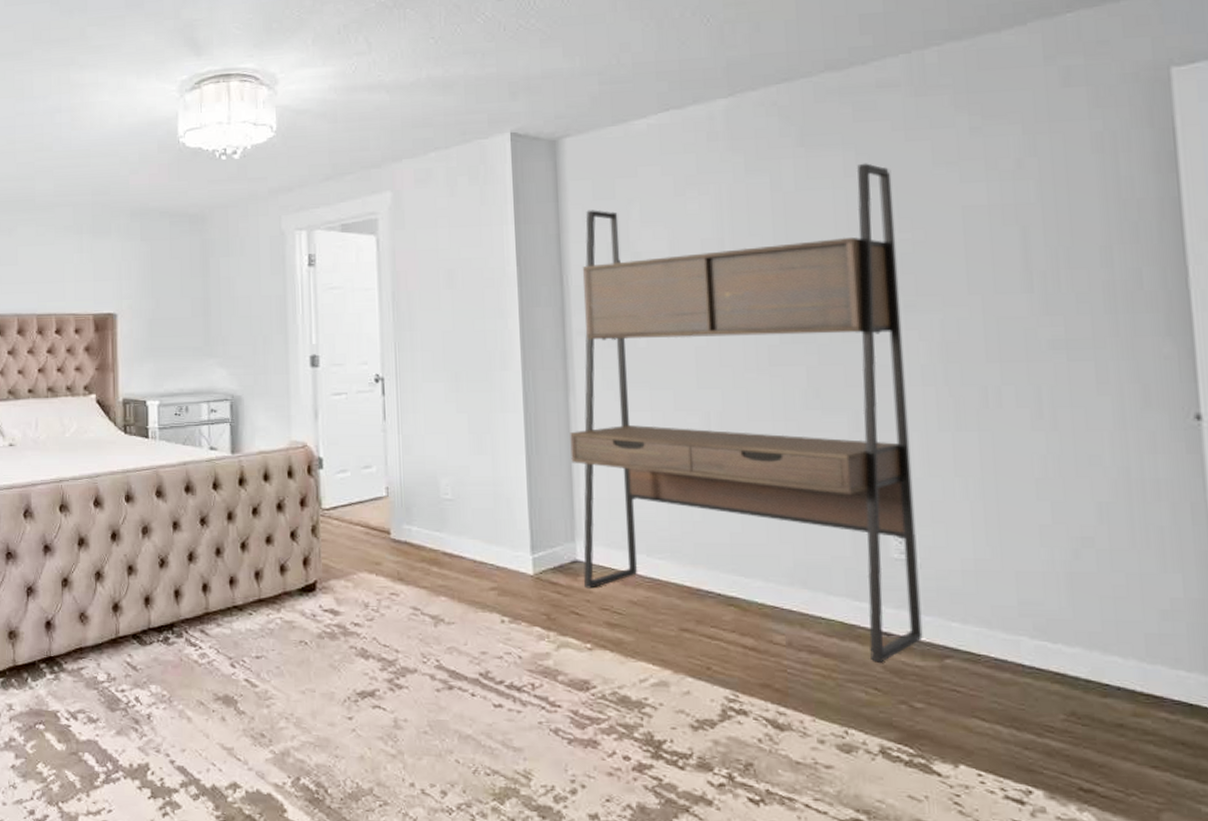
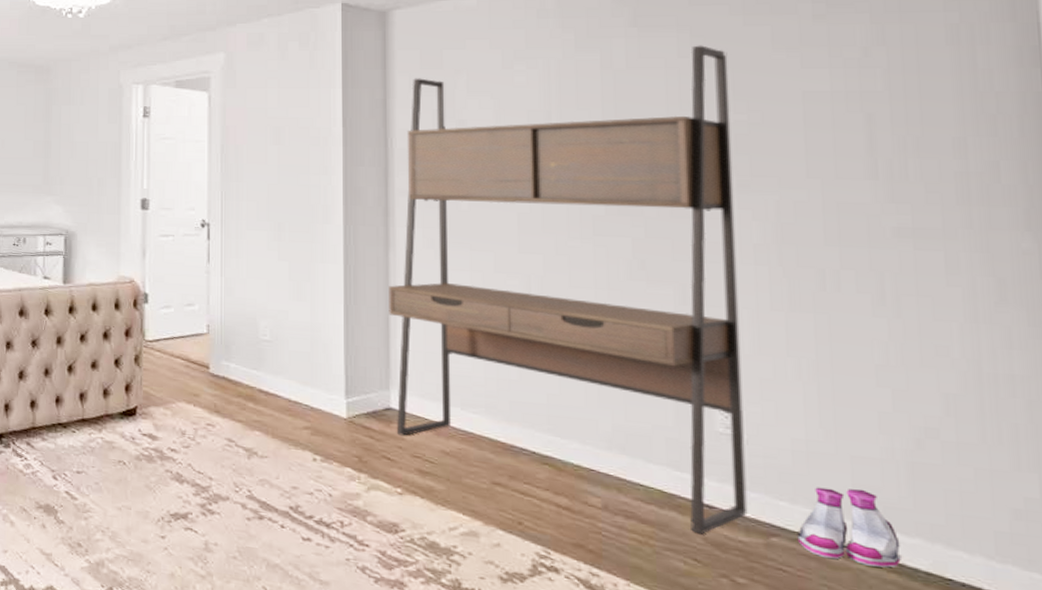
boots: none [969,603,1063,679] -> present [797,487,901,568]

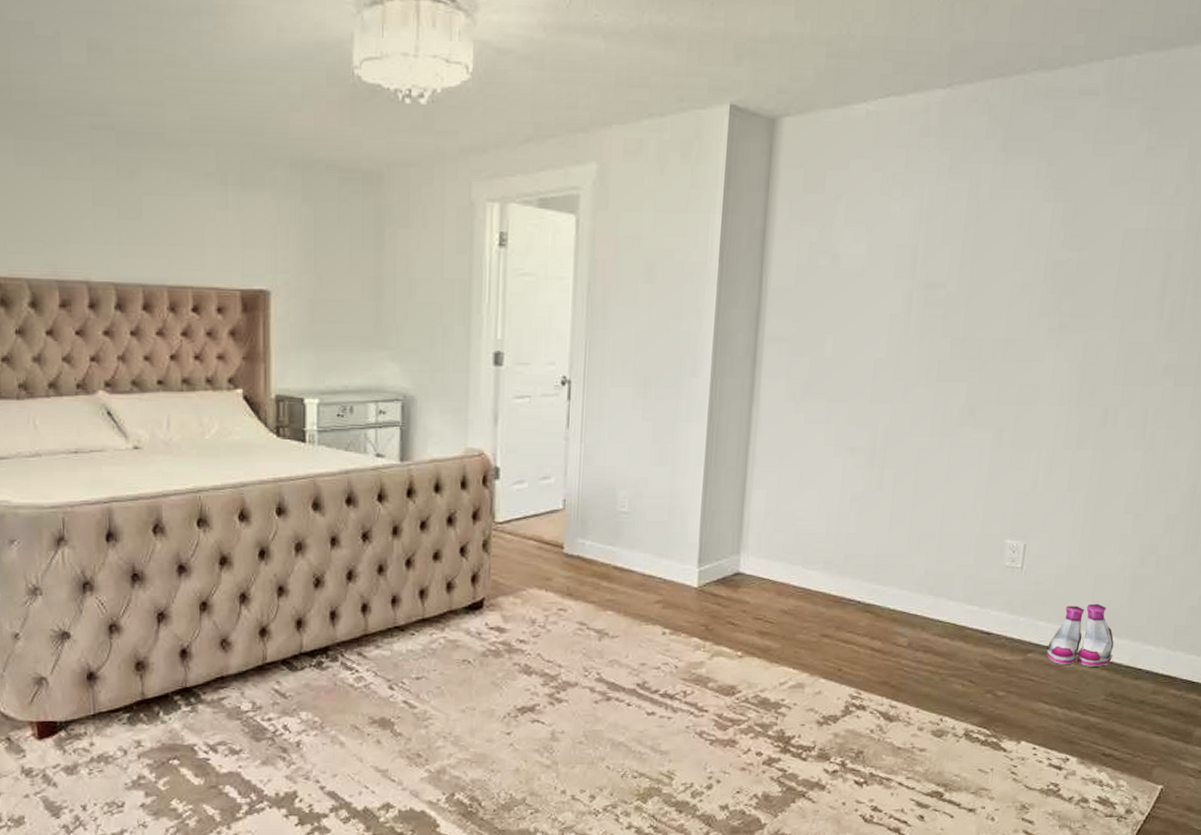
desk: present [388,45,748,535] -> none [742,175,1074,659]

